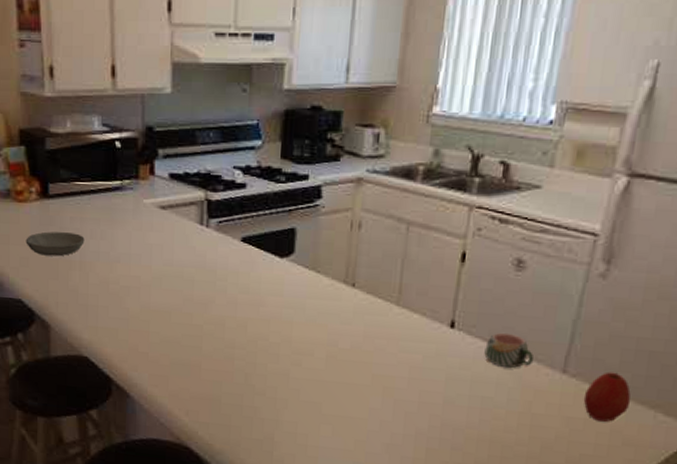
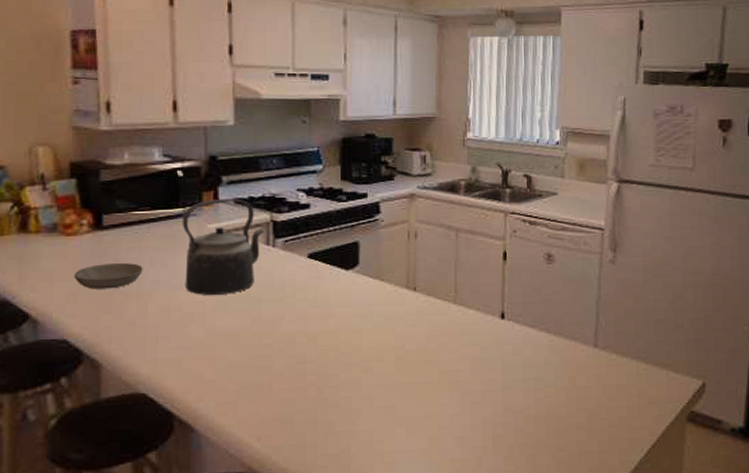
kettle: none [119,173,199,272] -> present [182,198,265,295]
mug: present [484,332,534,368] -> none [531,317,572,348]
apple: present [583,372,631,422] -> none [613,341,649,386]

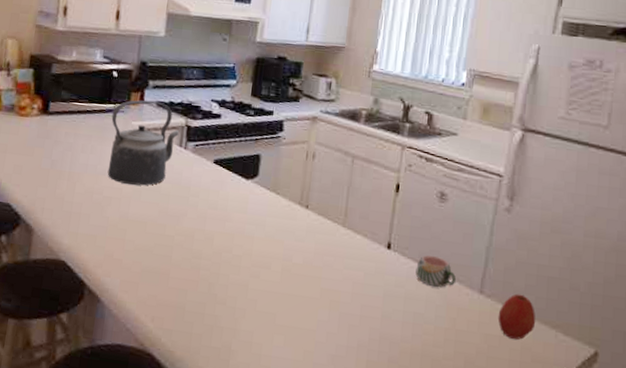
bowl: present [74,263,143,290] -> none [21,143,76,167]
mug: none [531,317,572,348] -> present [415,255,457,288]
apple: none [613,341,649,386] -> present [497,293,536,340]

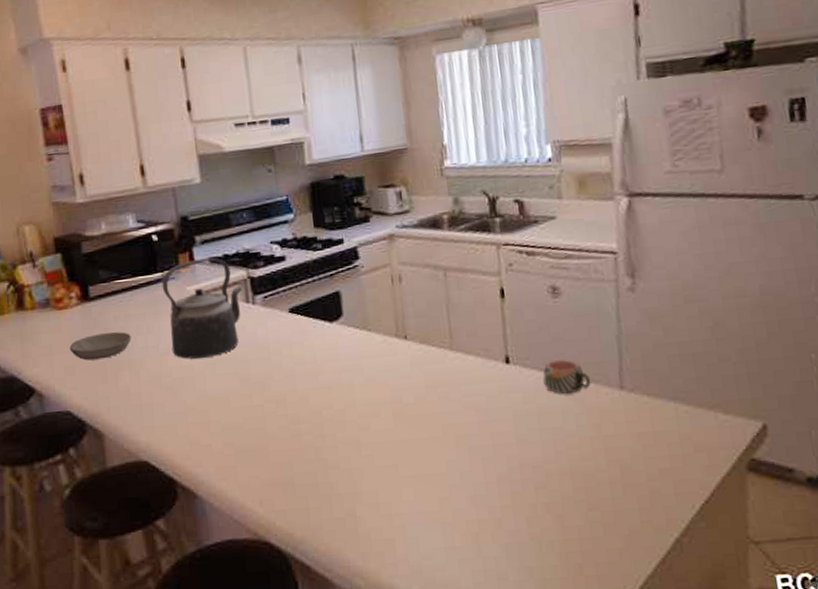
bowl: none [21,143,76,167] -> present [69,331,131,361]
apple: present [497,293,536,340] -> none [646,380,690,432]

